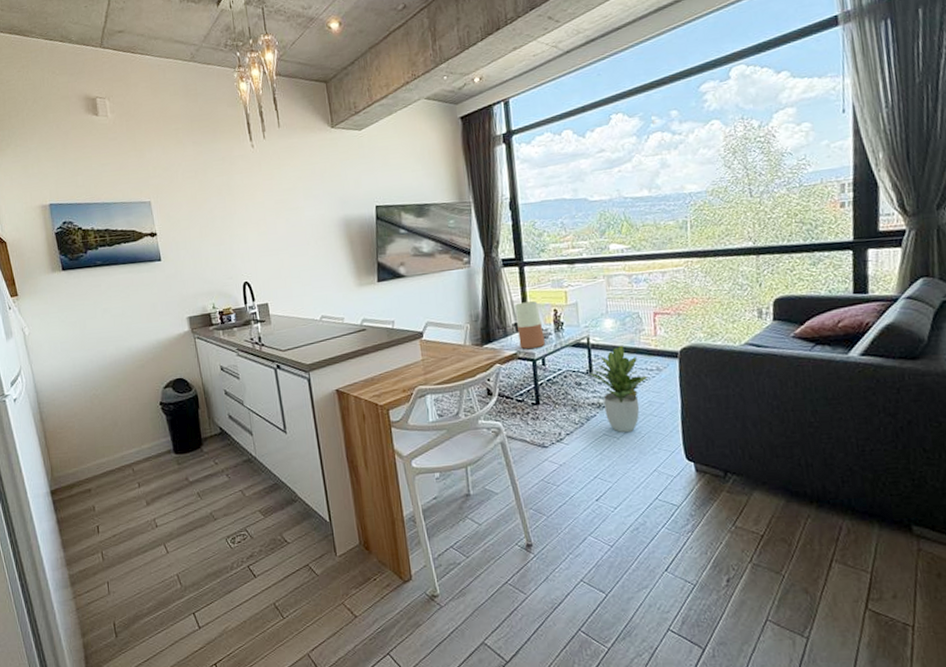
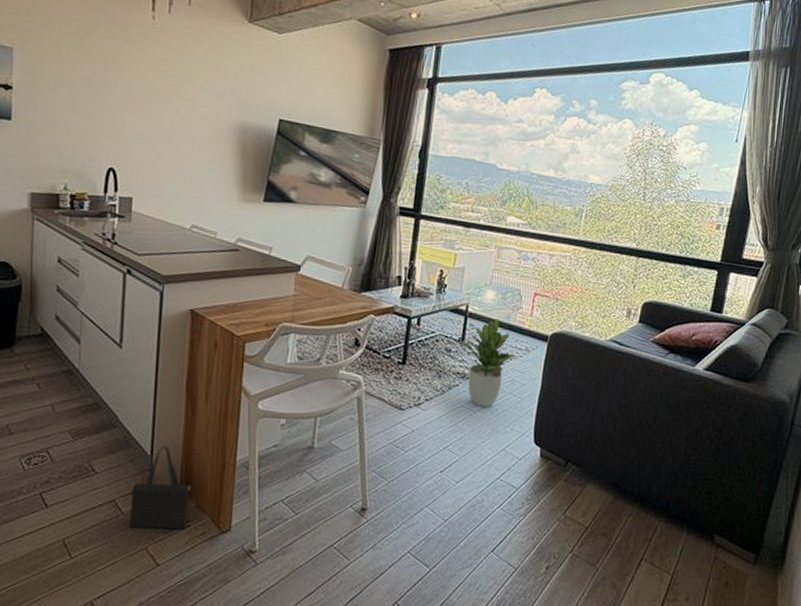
tote bag: none [320,511,374,586] -> present [129,445,191,530]
vase: present [515,301,545,350] -> none [398,255,426,307]

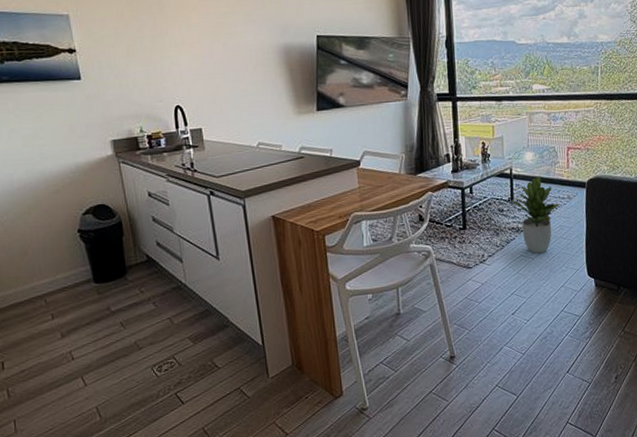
tote bag: present [129,445,191,530] -> none [252,334,305,408]

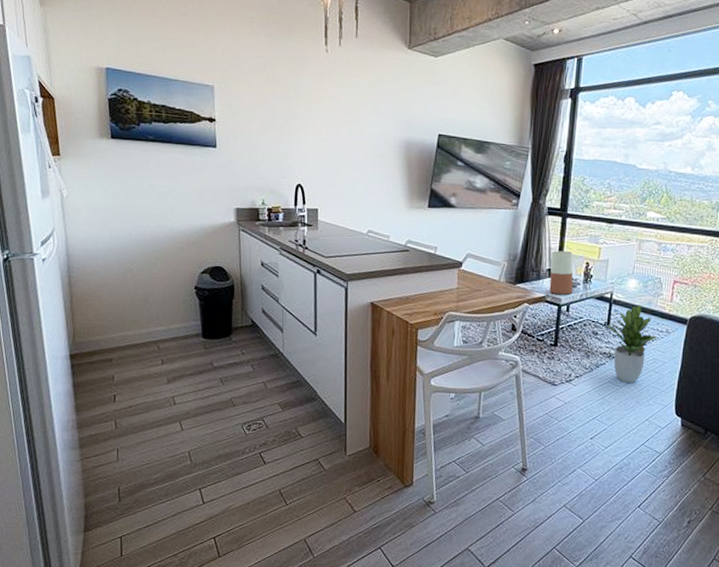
vase: none [447,134,473,179] -> present [549,250,574,295]

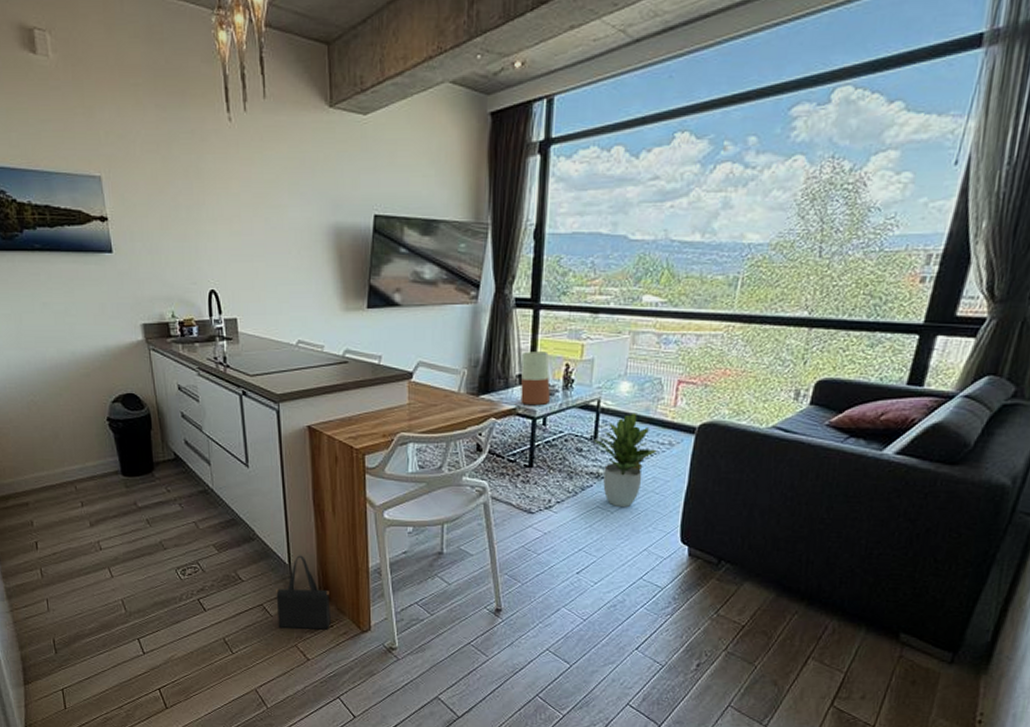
tote bag: none [330,415,379,484] -> present [276,555,331,630]

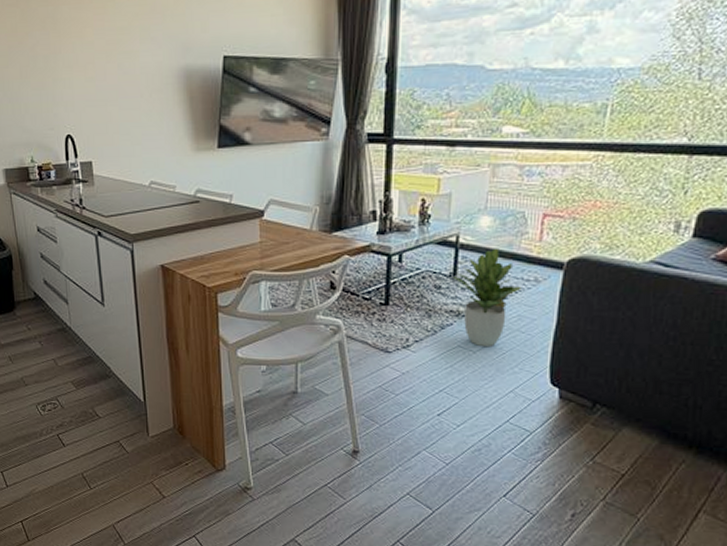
tote bag: present [276,555,331,630] -> none [132,393,186,468]
vase: present [520,351,550,406] -> none [375,187,406,242]

